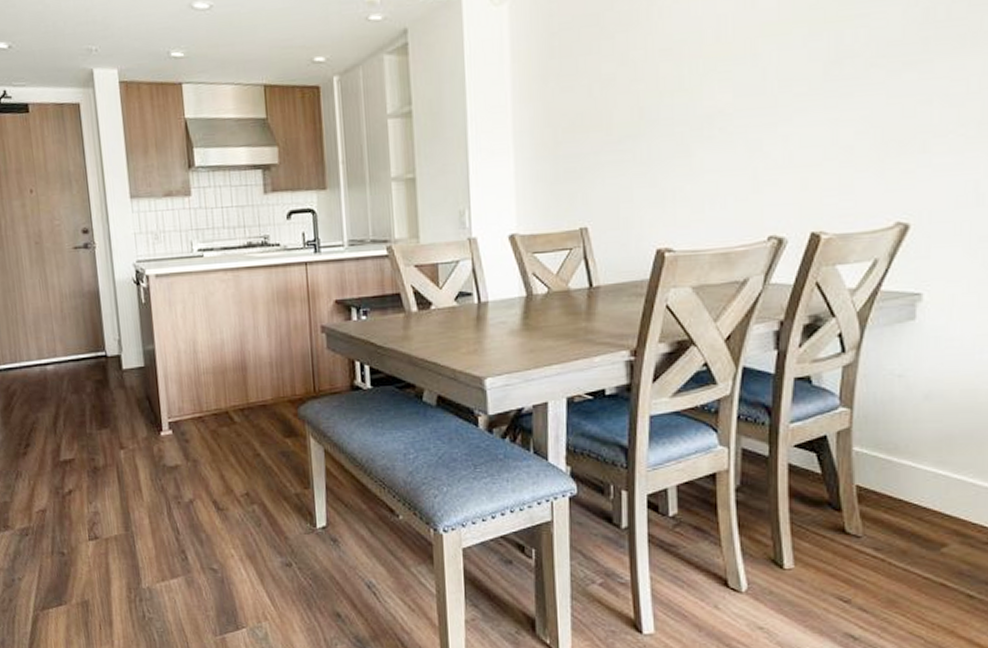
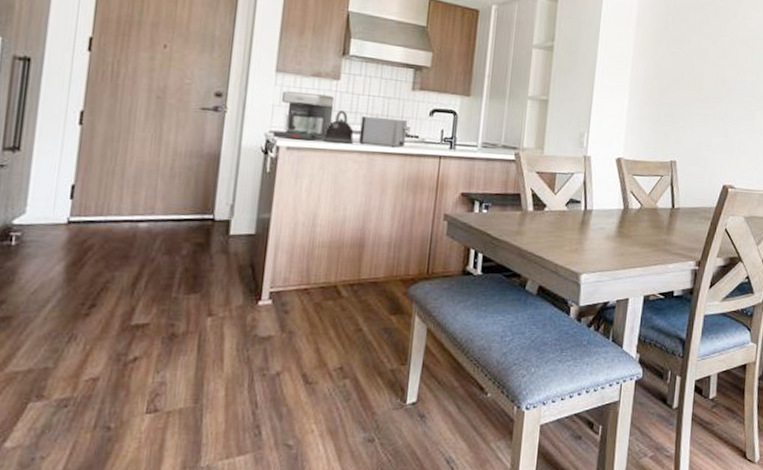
coffee maker: none [140,214,192,267] -> present [272,90,335,141]
kettle: none [186,228,216,264] -> present [323,110,354,144]
toaster: none [219,227,267,262] -> present [359,115,408,149]

